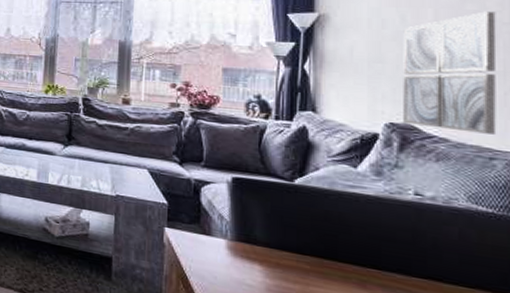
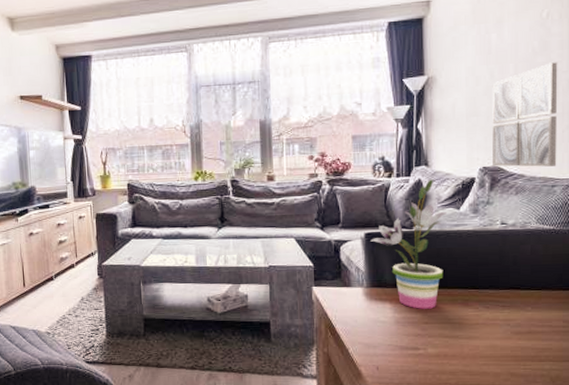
potted plant: none [239,128,339,283] -> present [370,179,446,309]

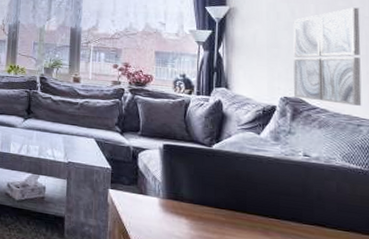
potted plant: present [370,179,446,309] -> none [168,101,246,232]

